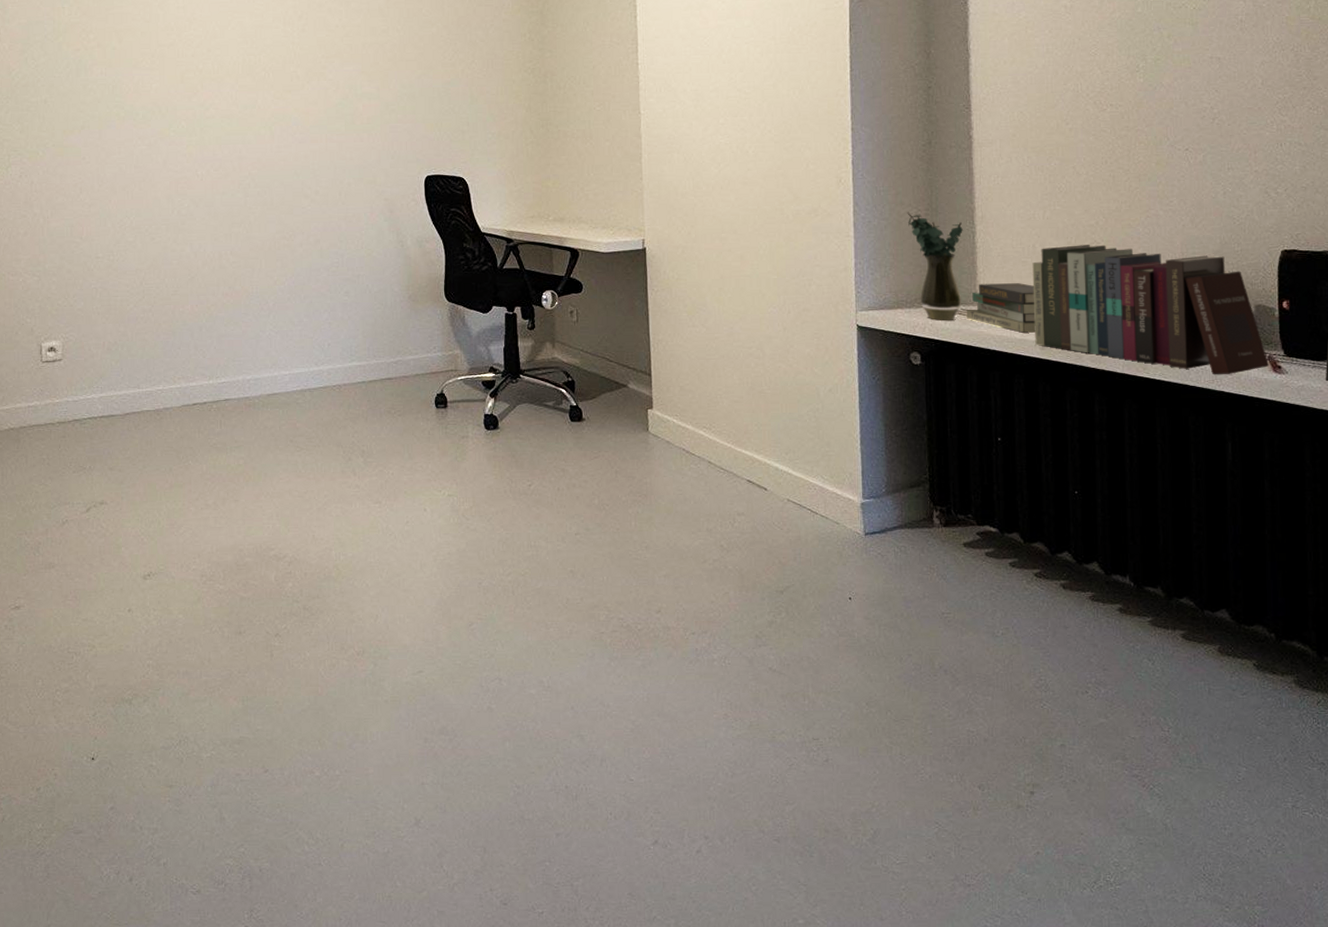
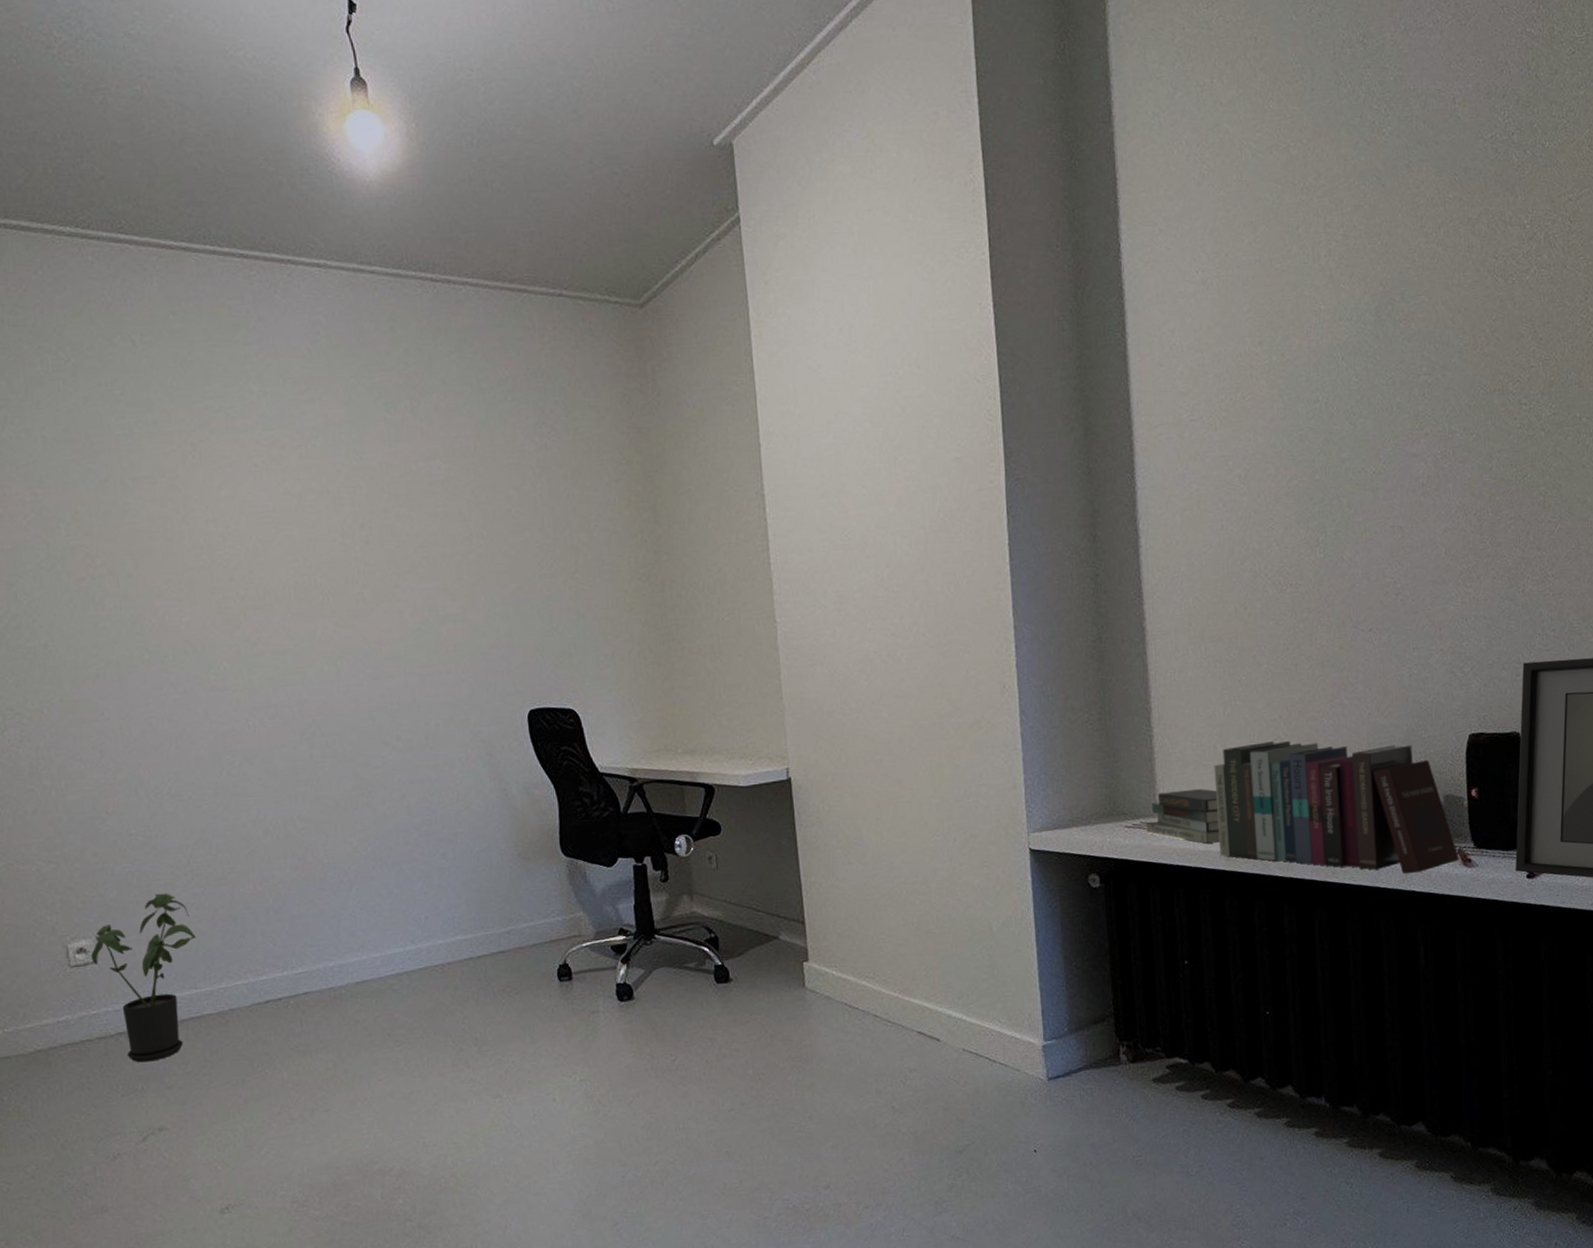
house plant: none [59,307,143,446] -> present [91,892,197,1063]
vase: present [907,212,963,320] -> none [1078,717,1141,837]

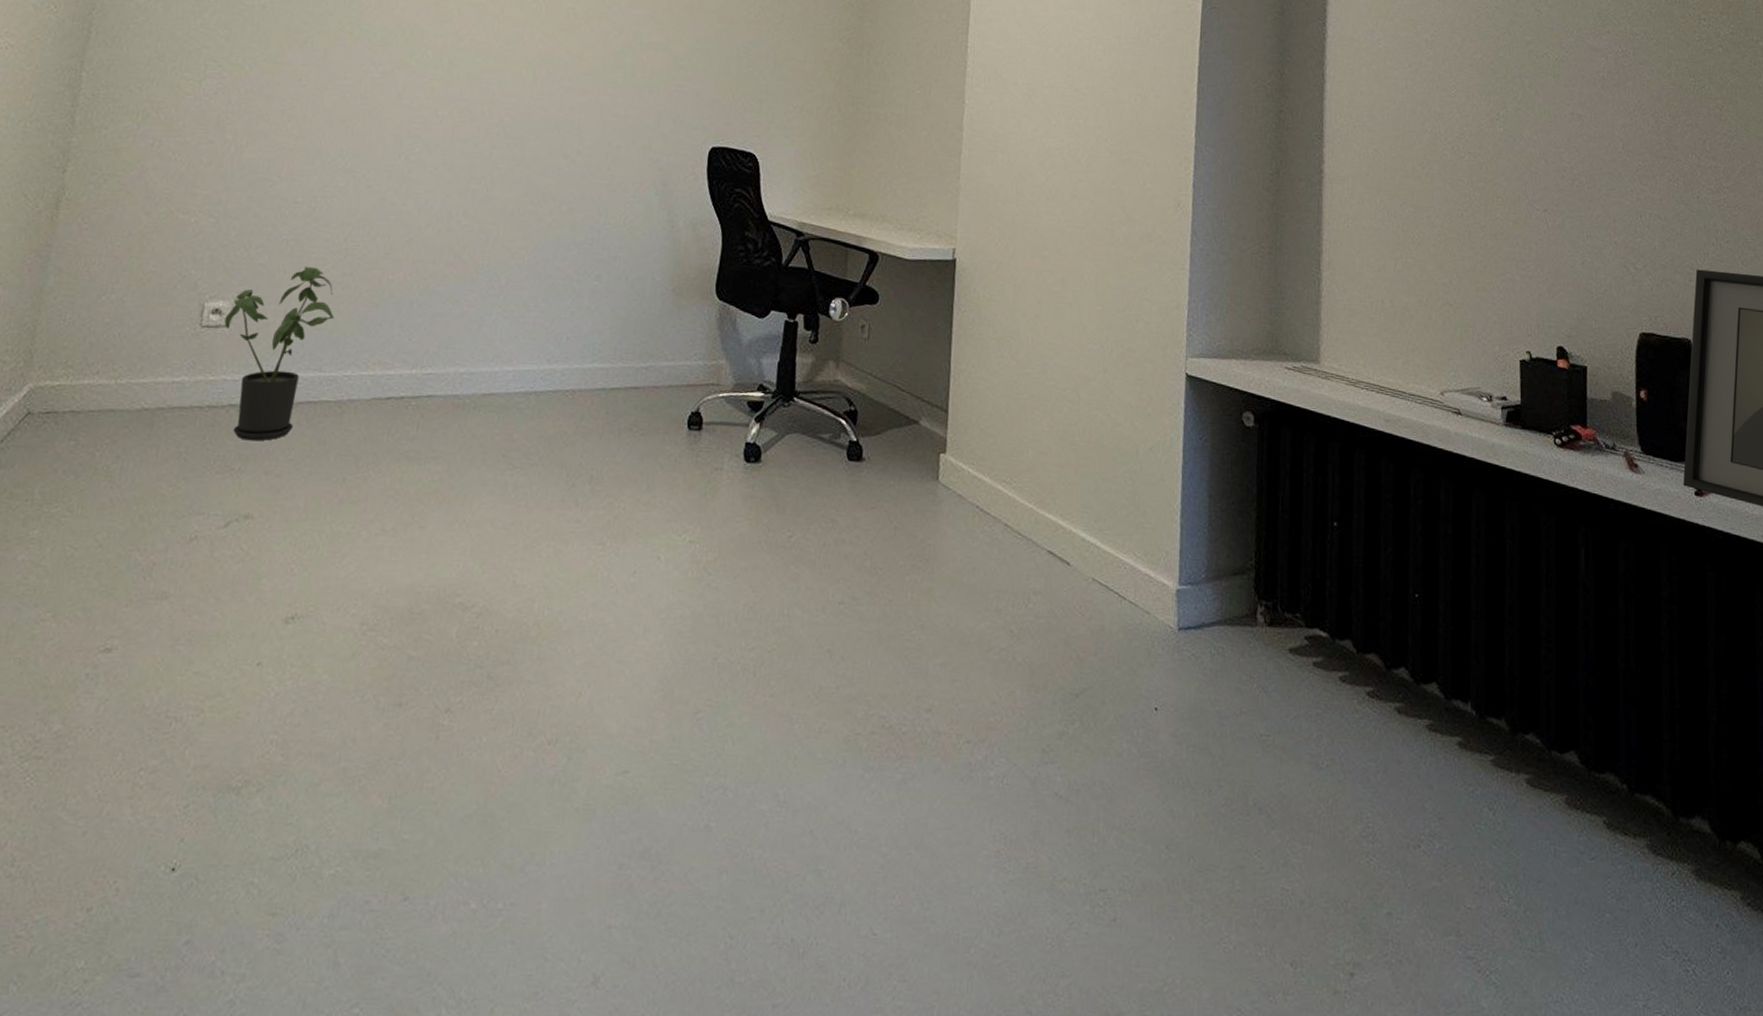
books: present [1146,789,1220,844] -> none [1306,338,1382,401]
books: present [1214,741,1459,873] -> none [1379,304,1625,469]

